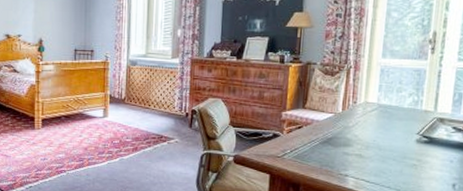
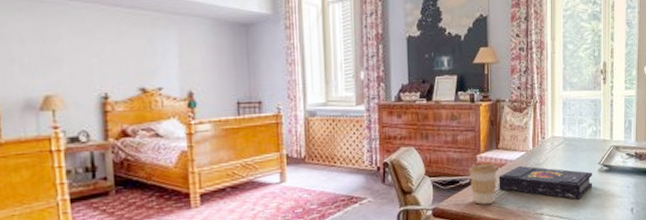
coffee cup: none [272,121,302,158] -> present [468,163,497,204]
book: none [302,126,409,167] -> present [499,165,593,200]

